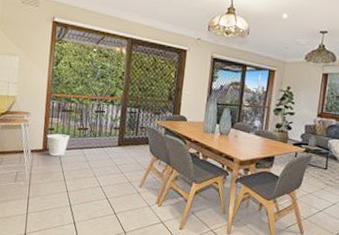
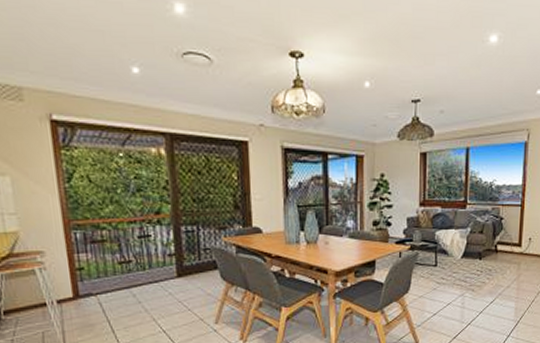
wastebasket: present [47,133,70,156] -> none [75,273,109,303]

